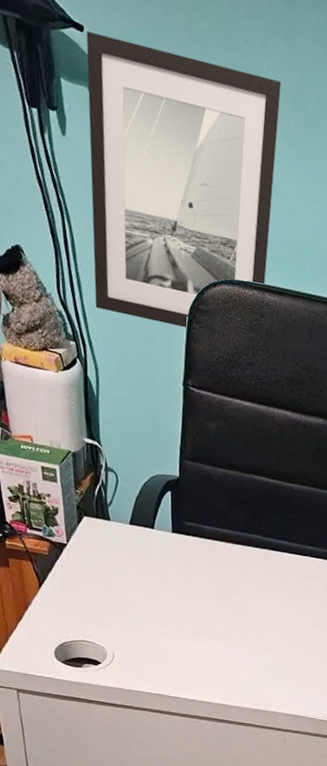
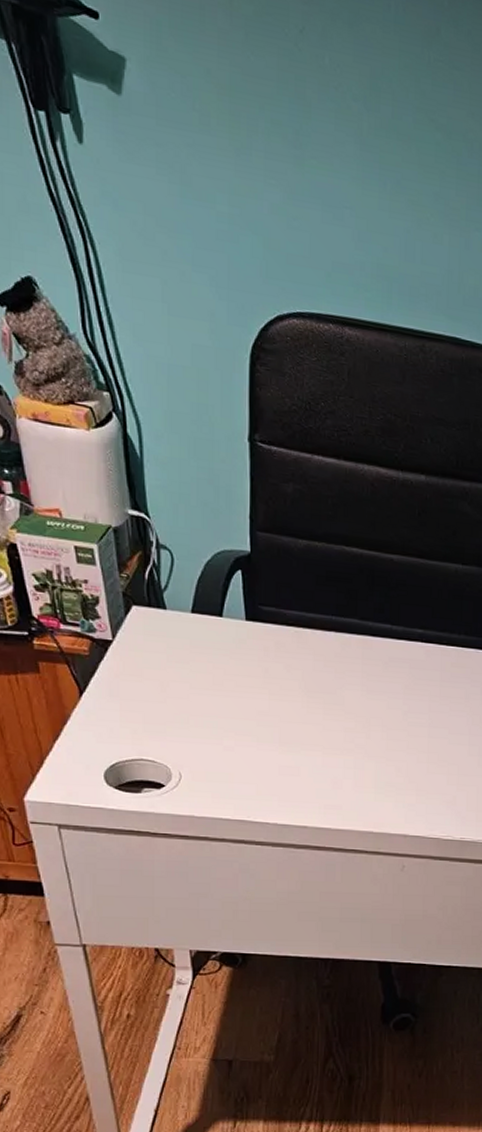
wall art: present [86,30,282,329] -> none [102,17,348,372]

